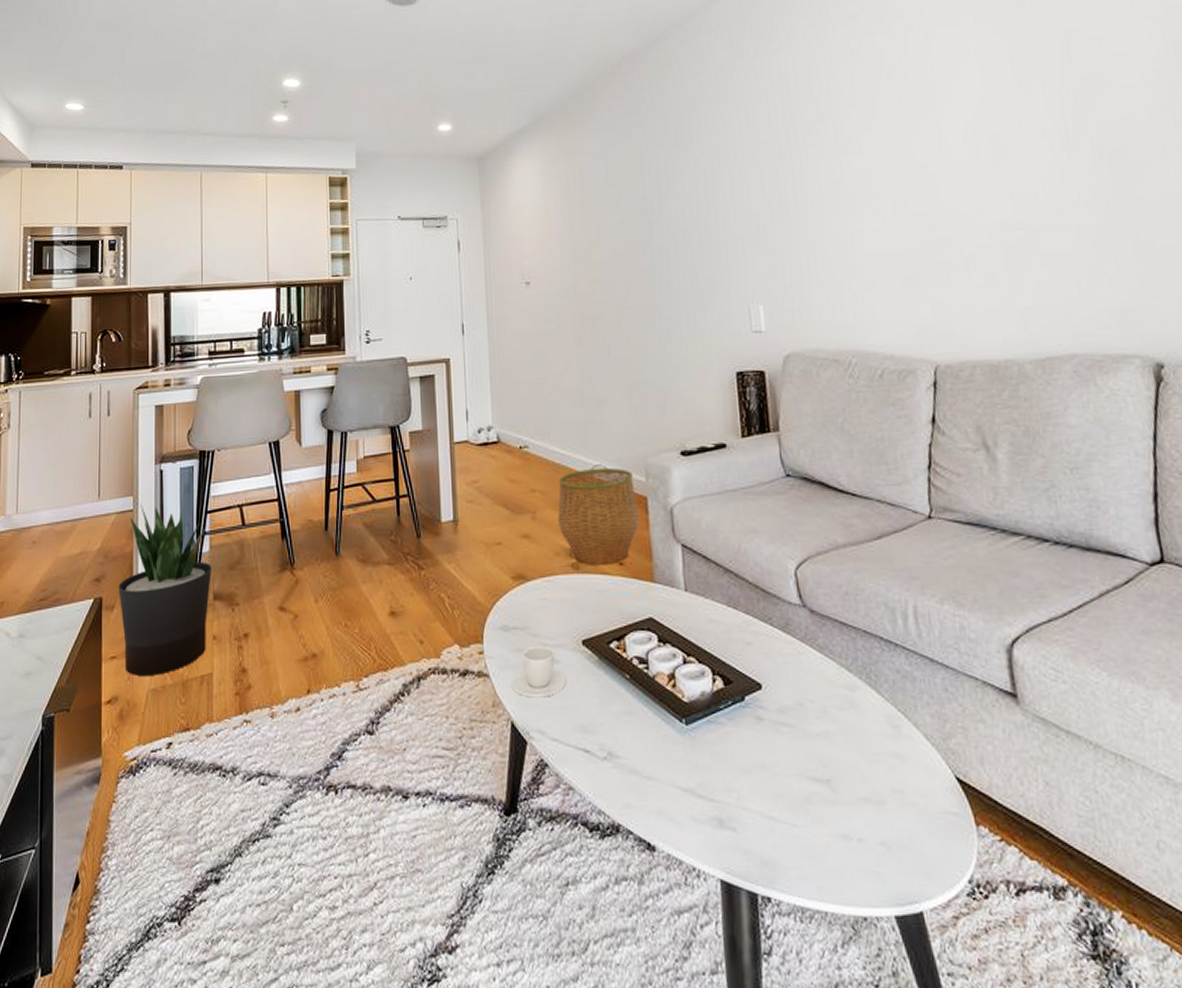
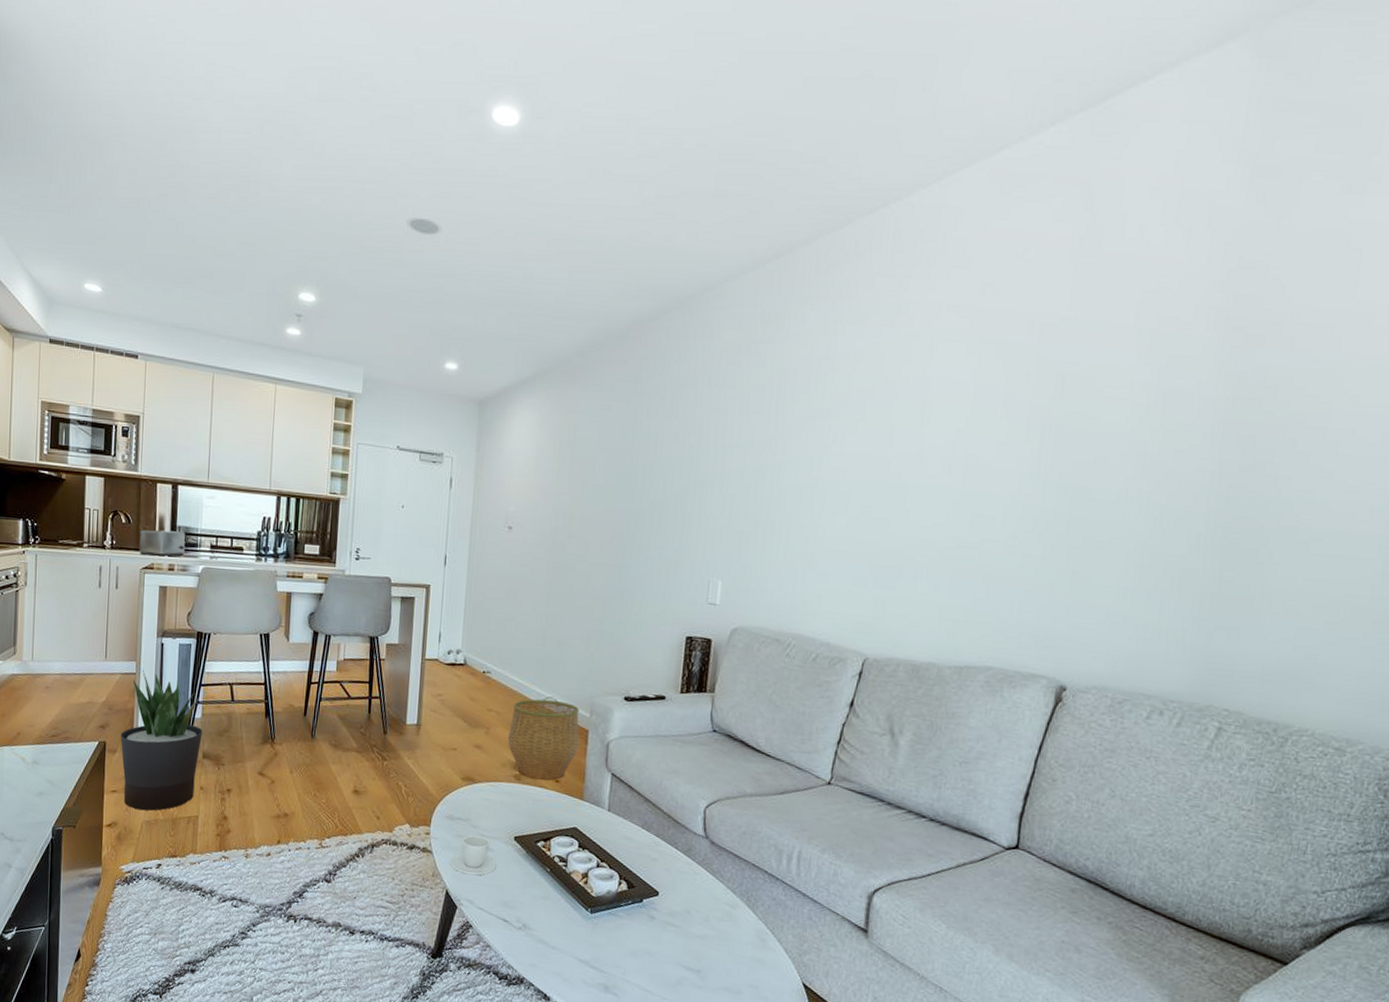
toaster: none [131,342,182,375] -> present [139,529,185,558]

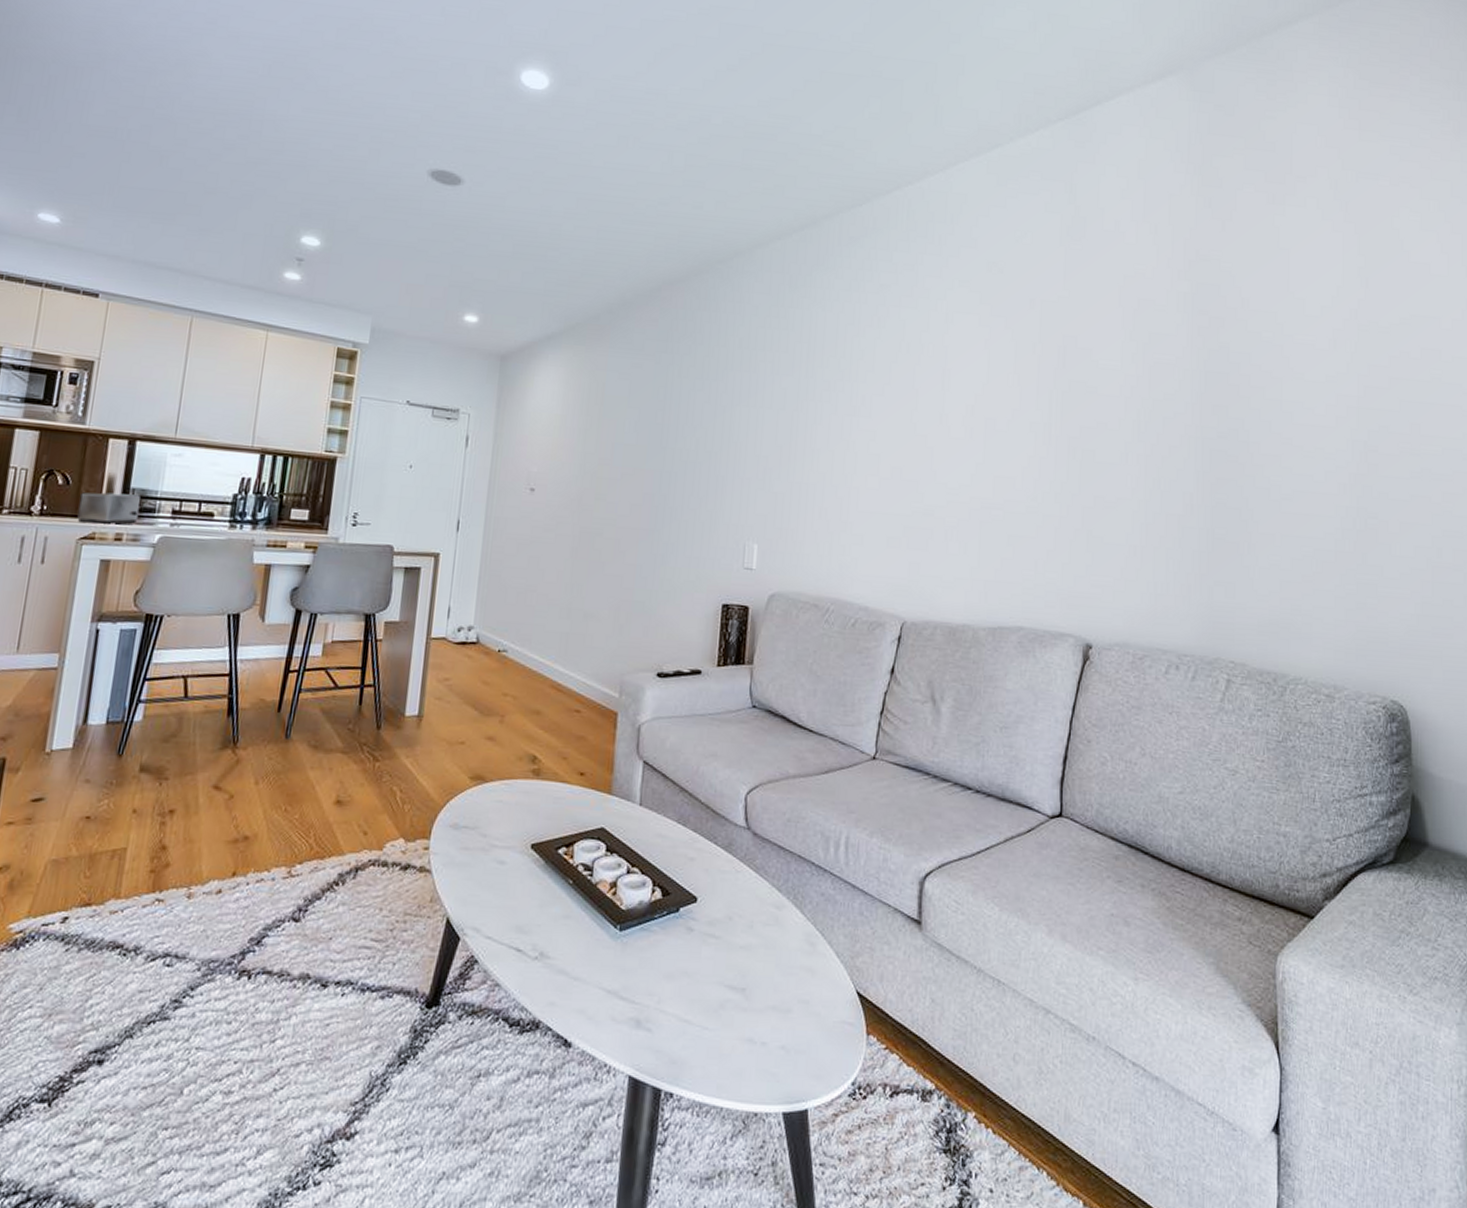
planter: present [120,668,203,811] -> none [23,661,143,846]
teacup: present [450,834,496,876] -> none [453,845,509,896]
basket: present [508,696,580,781] -> none [525,676,609,775]

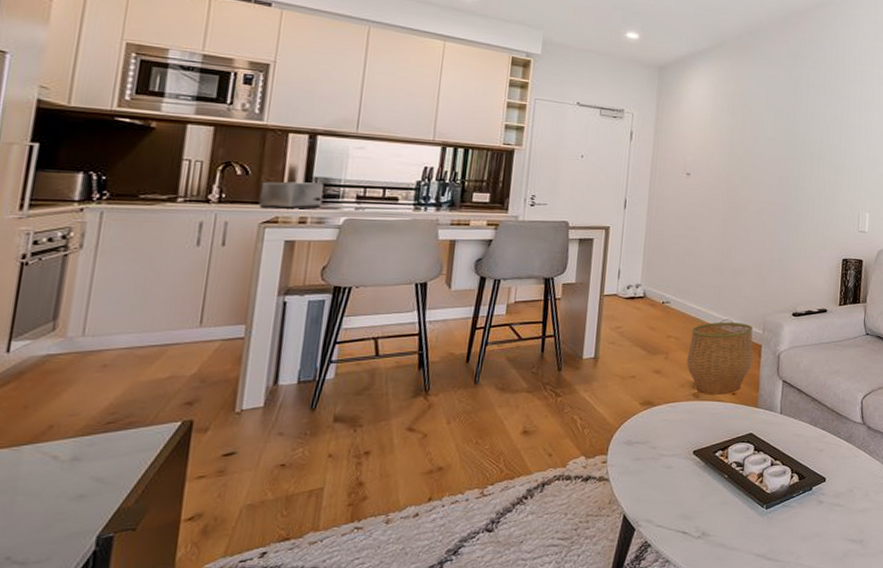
basket: none [525,676,609,775] -> present [687,319,754,396]

